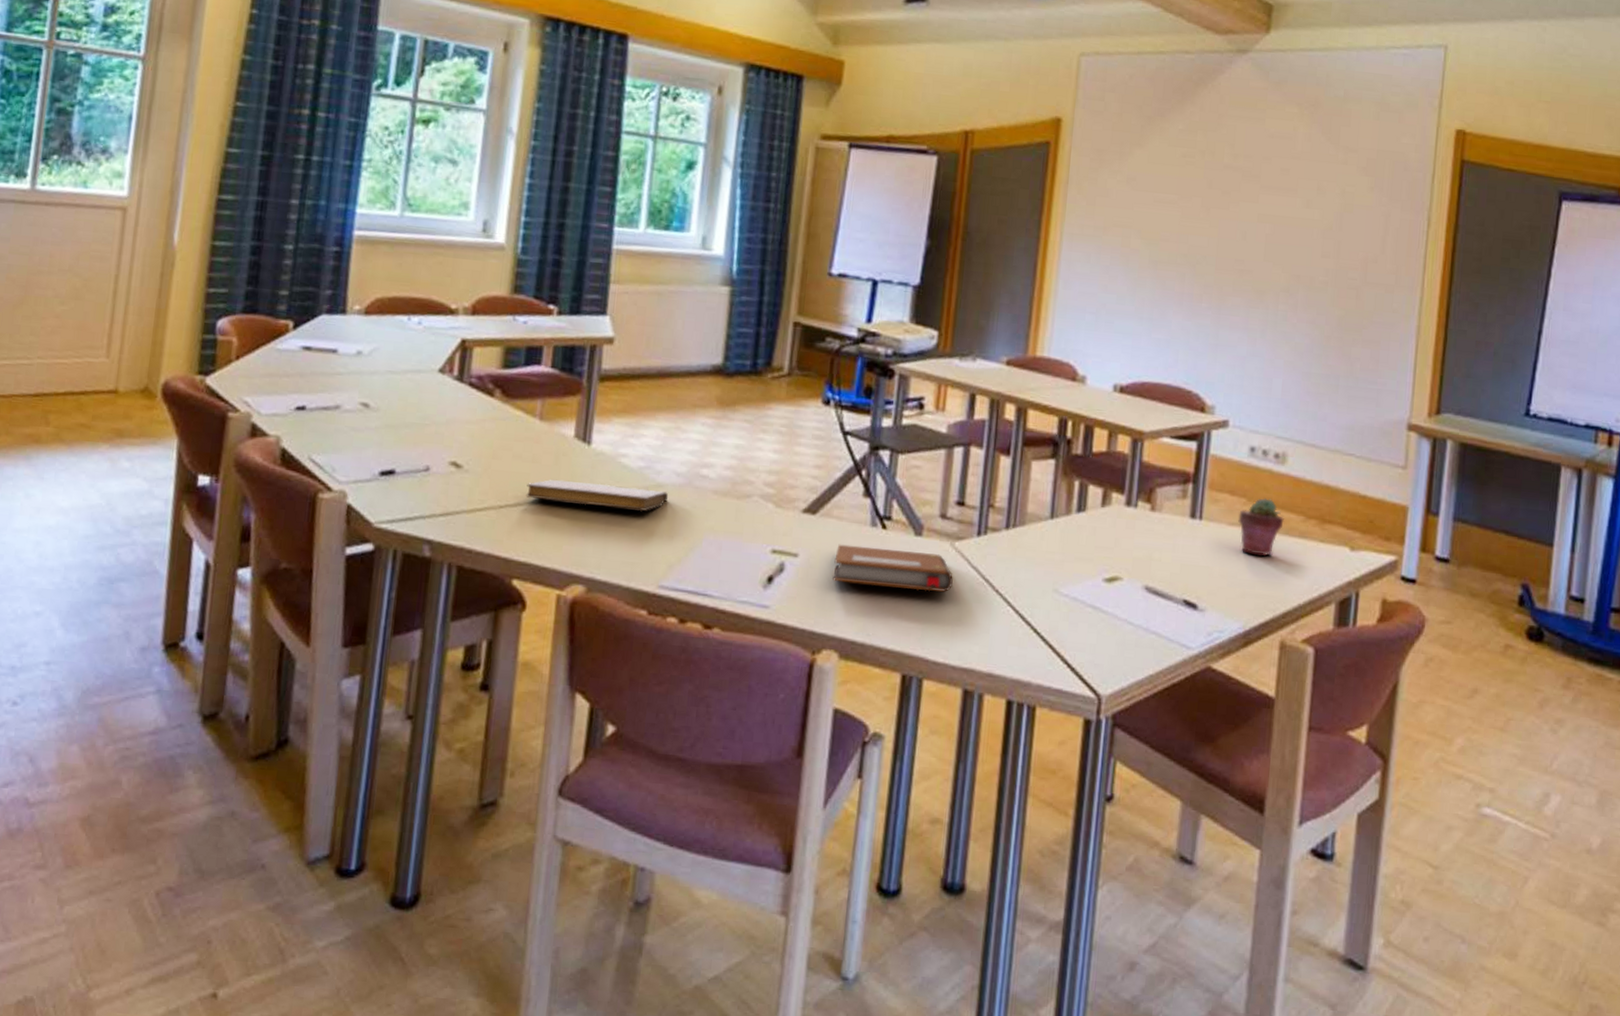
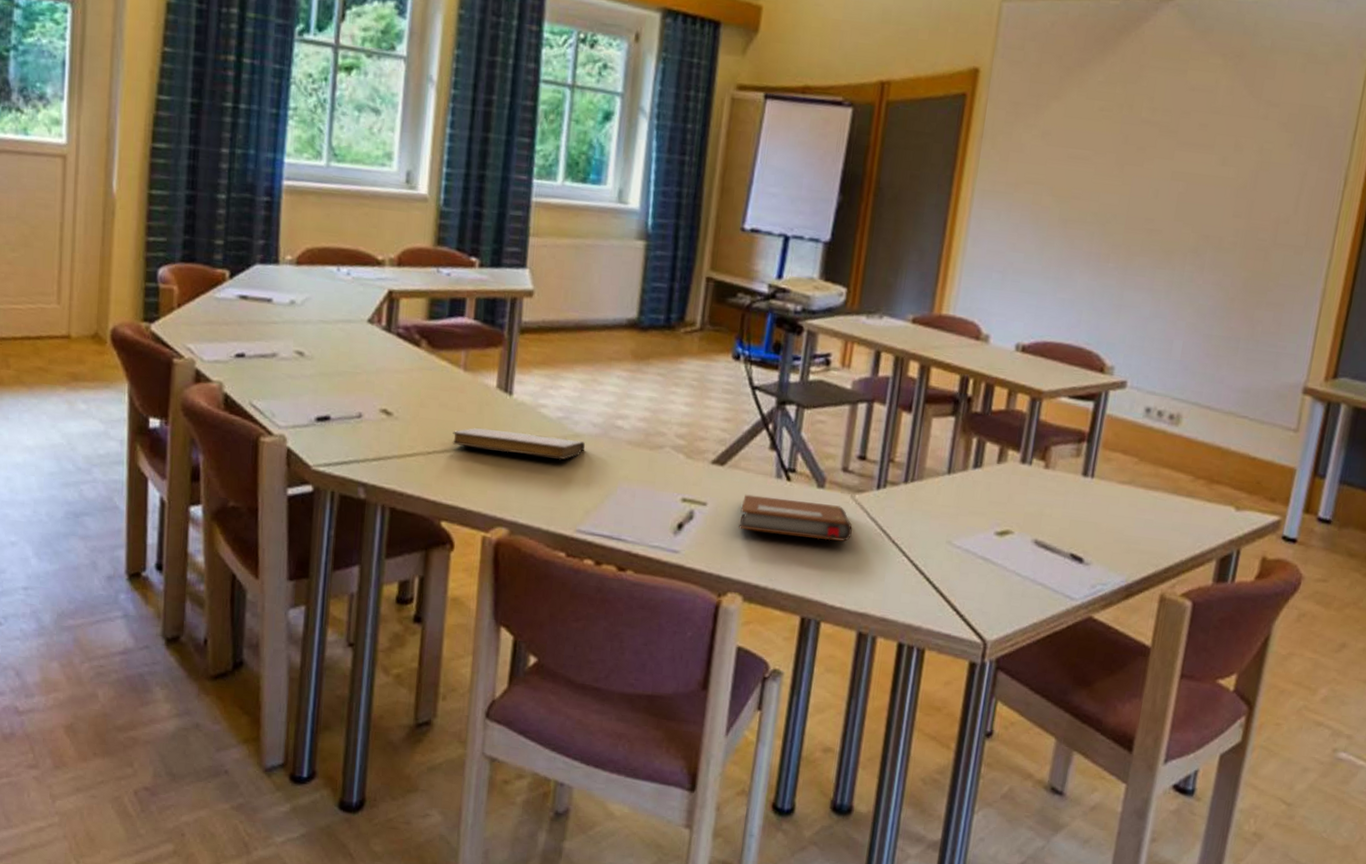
potted succulent: present [1238,497,1284,556] -> none [1129,457,1174,514]

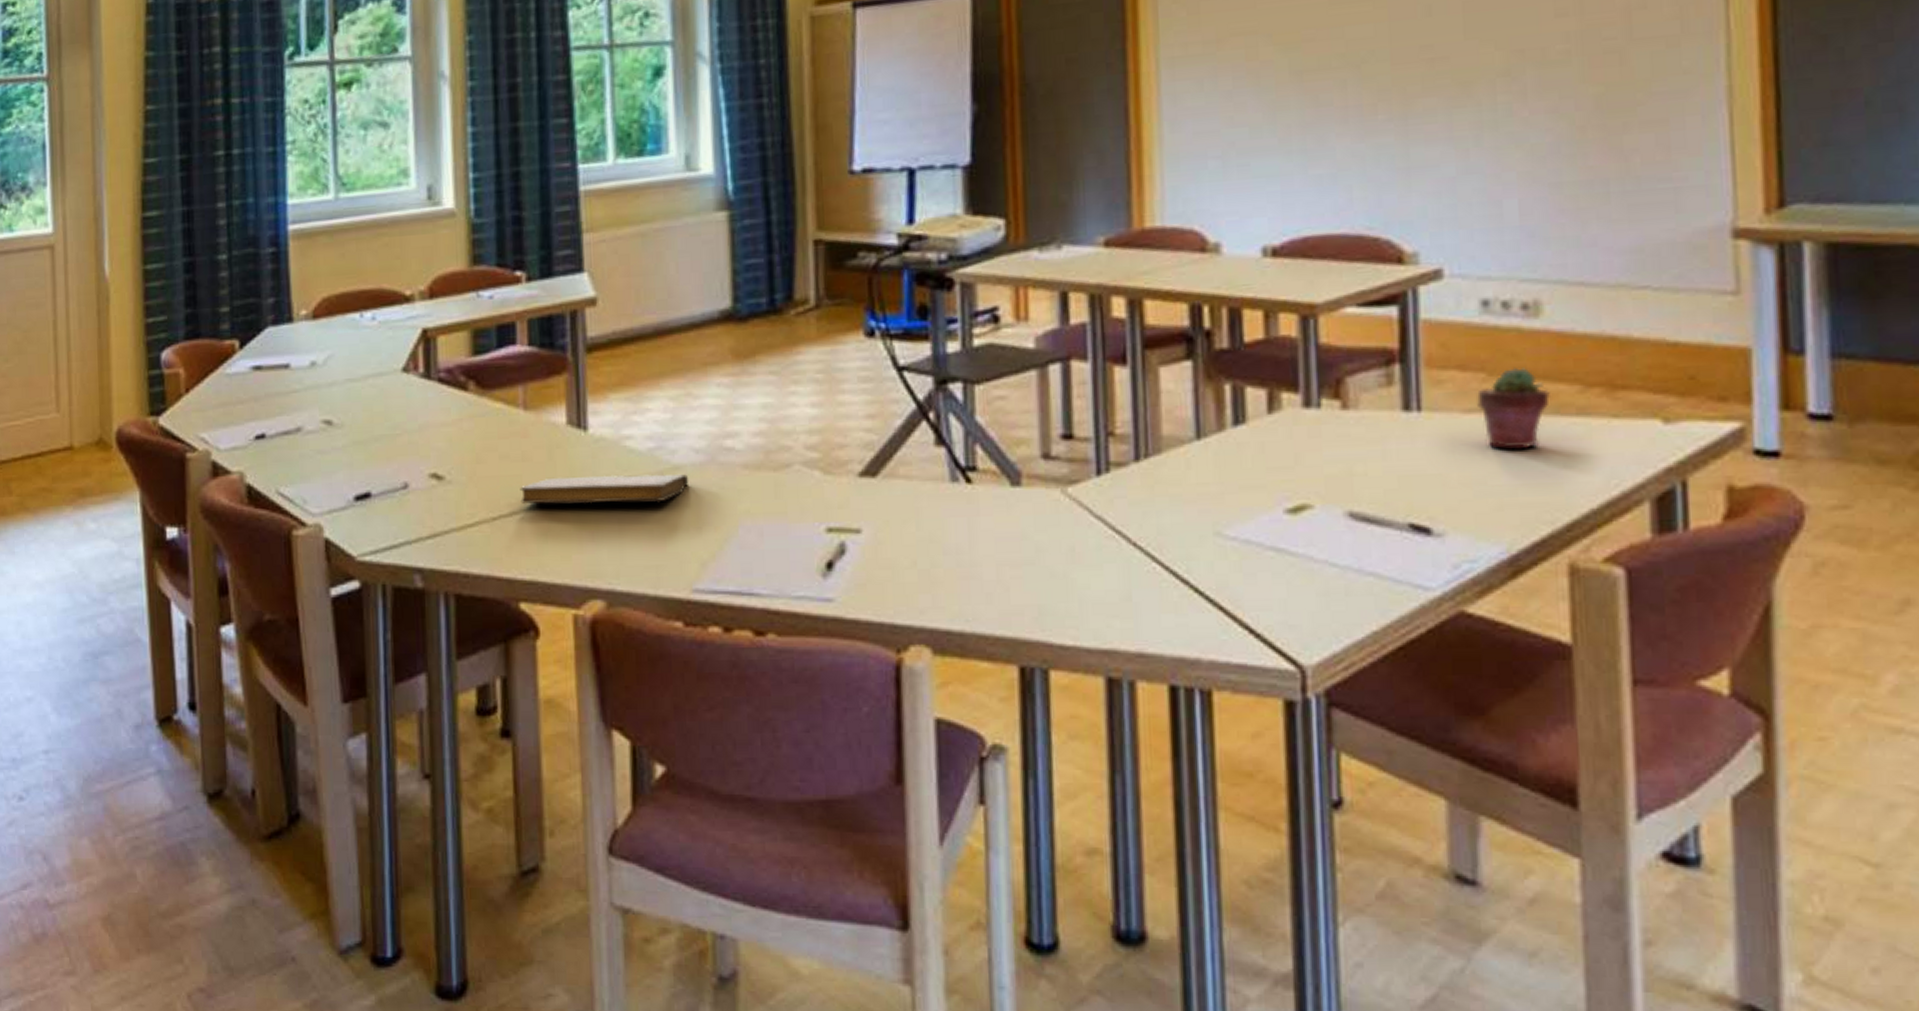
notebook: present [739,494,852,542] -> none [909,506,1072,558]
potted succulent: none [1129,457,1174,514] -> present [1477,367,1550,449]

